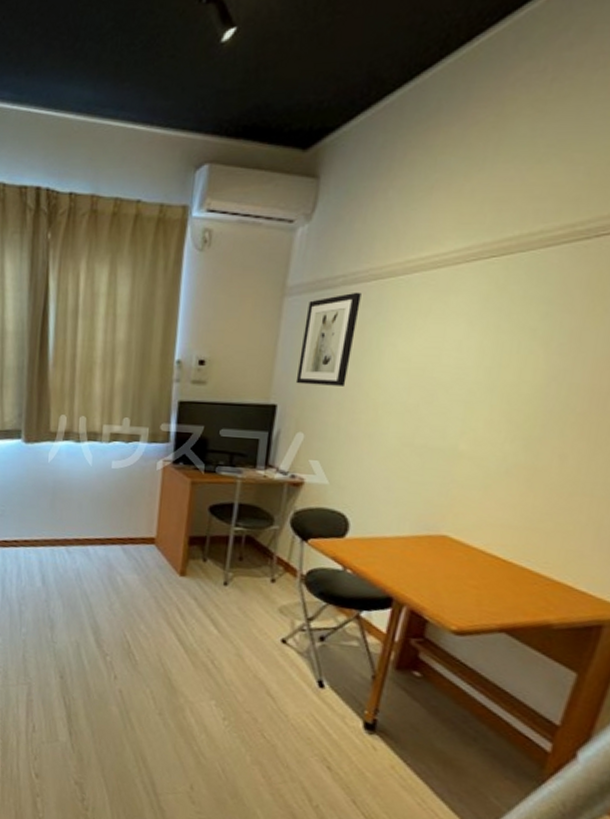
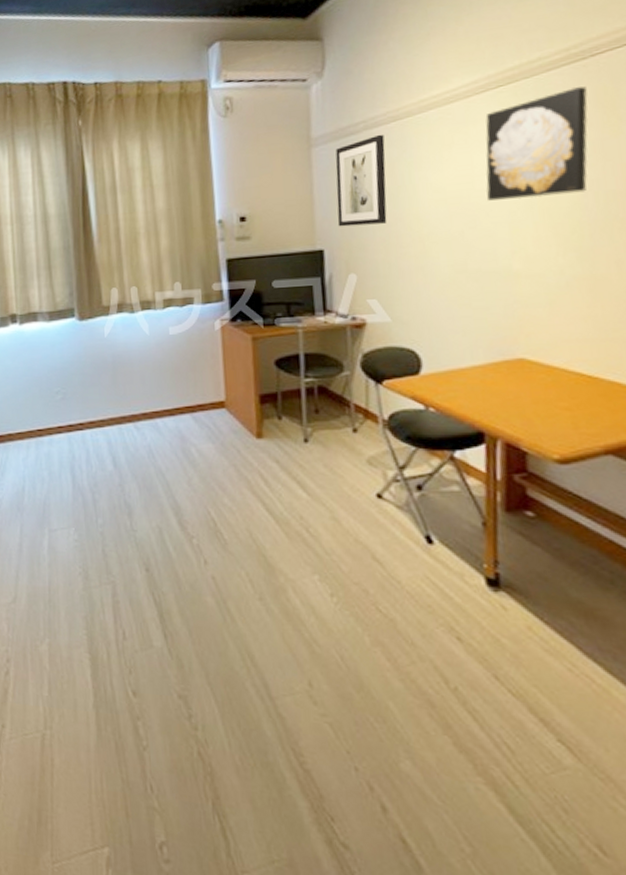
wall art: none [451,269,581,381] -> present [485,86,588,201]

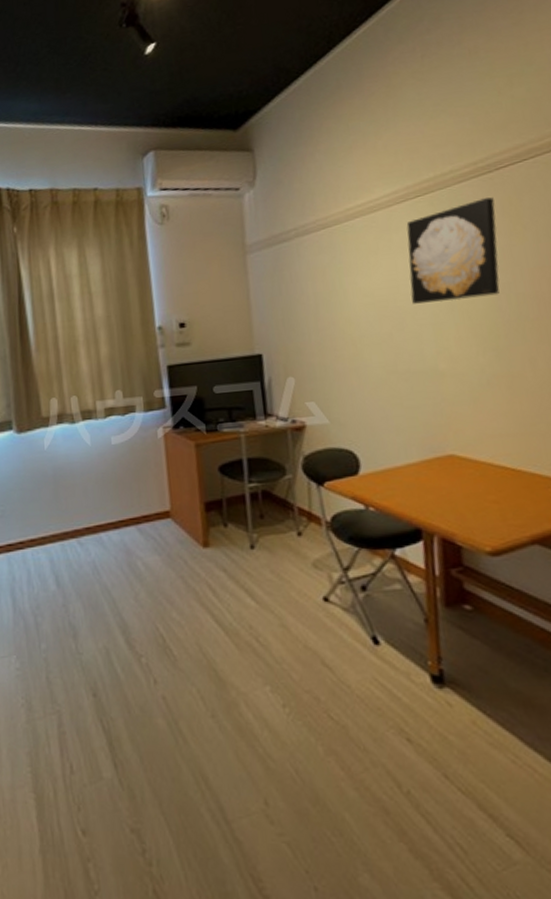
wall art: present [335,134,387,227] -> none [269,241,321,332]

